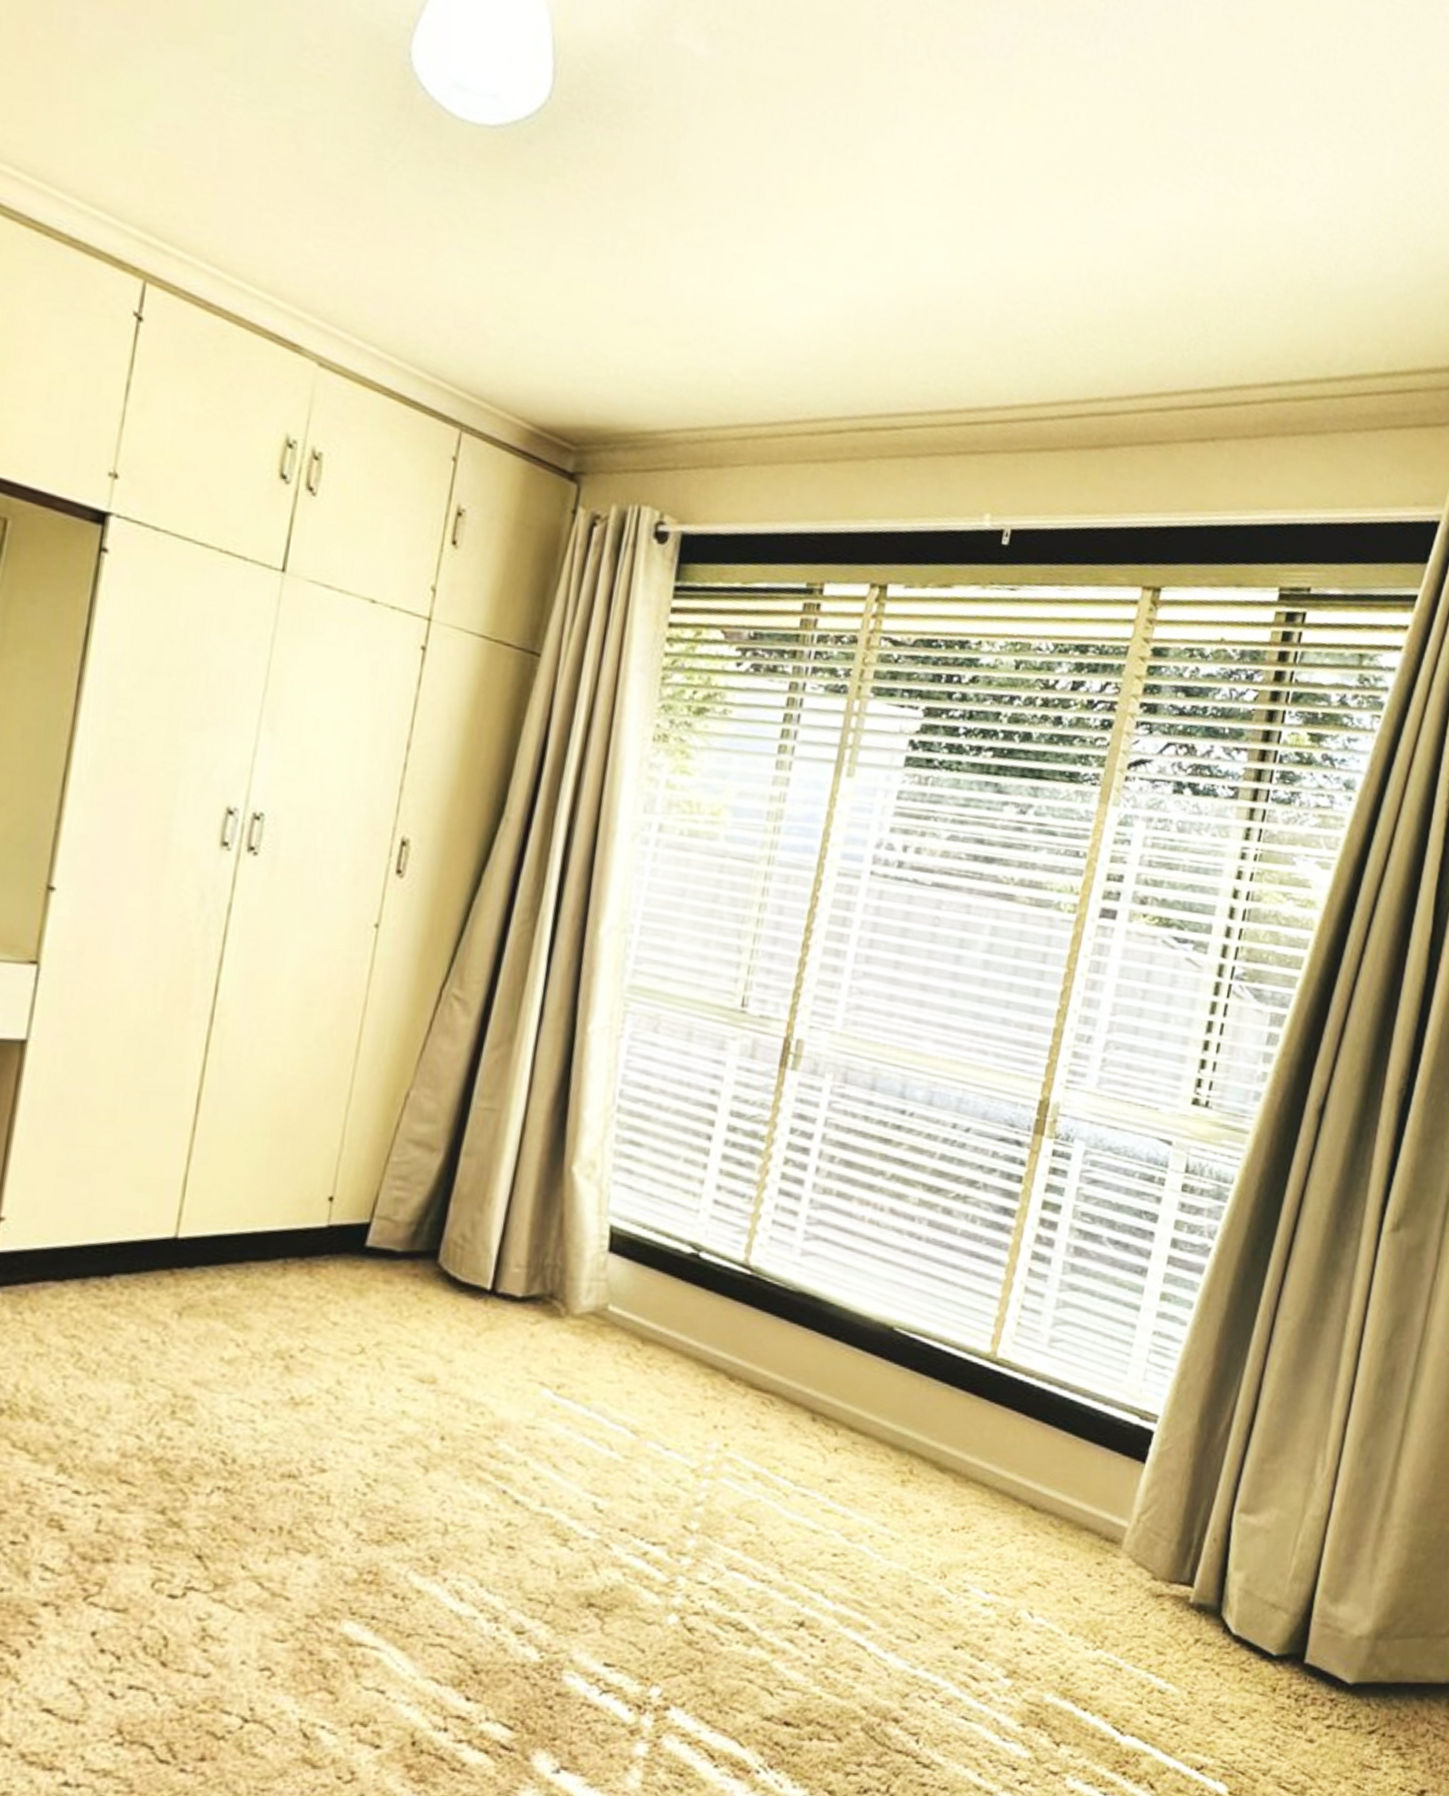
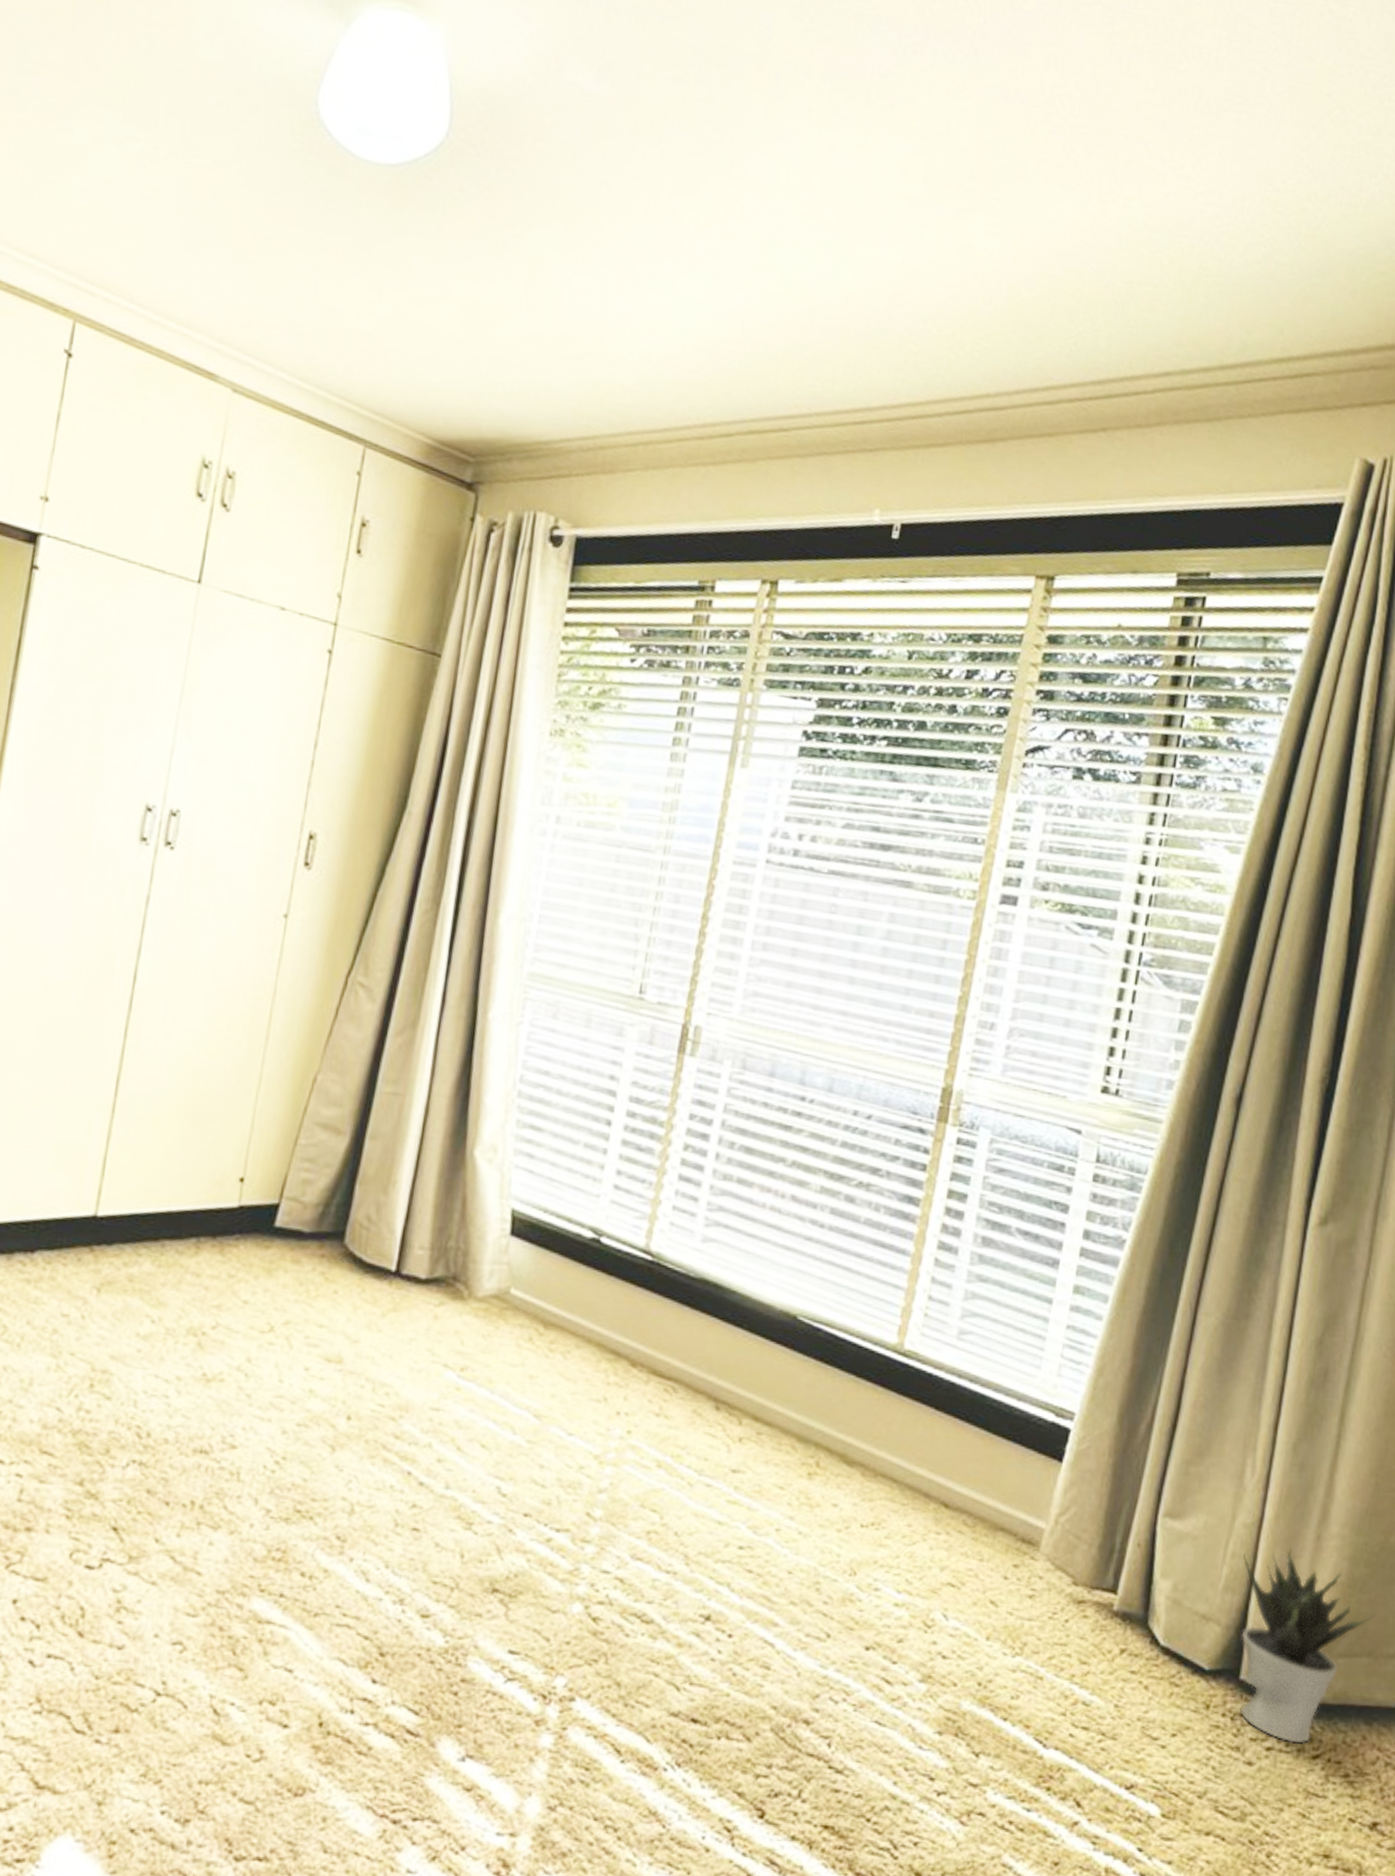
potted plant: none [1304,1536,1429,1721] -> present [1240,1545,1374,1744]

